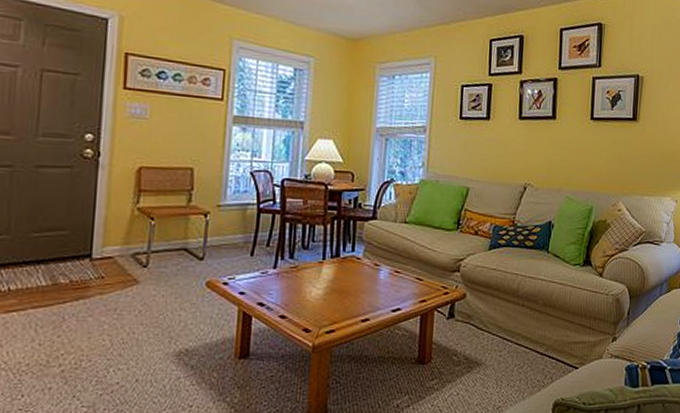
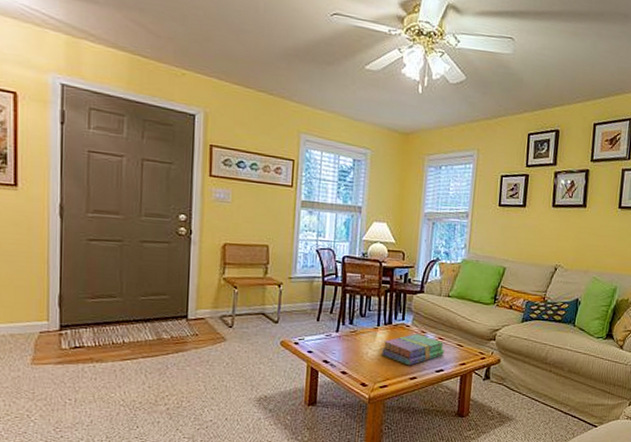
books: none [327,267,401,306] -> present [381,334,444,366]

